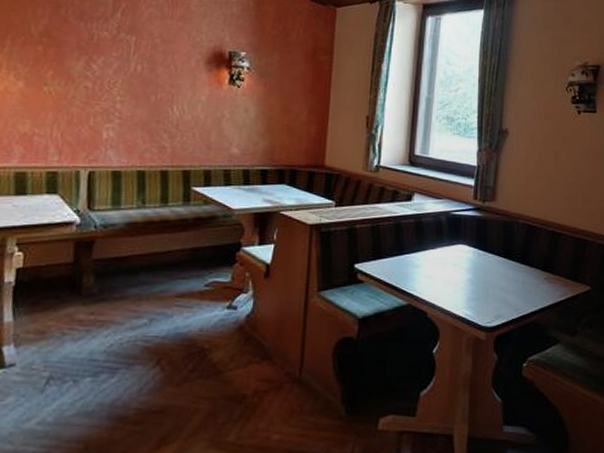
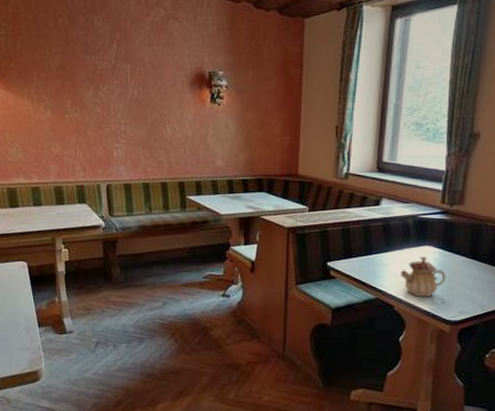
teapot: none [434,255,481,301] -> present [401,256,446,297]

